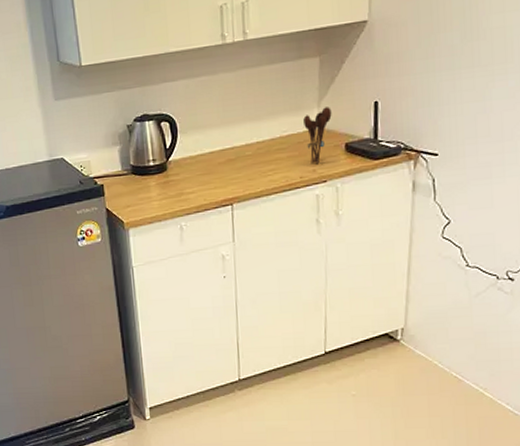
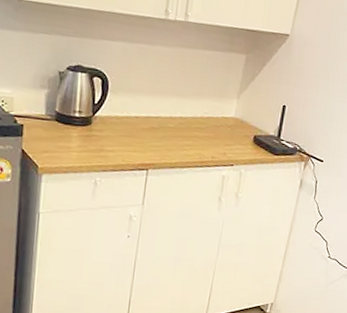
utensil holder: present [303,107,332,164] -> none [222,100,248,149]

